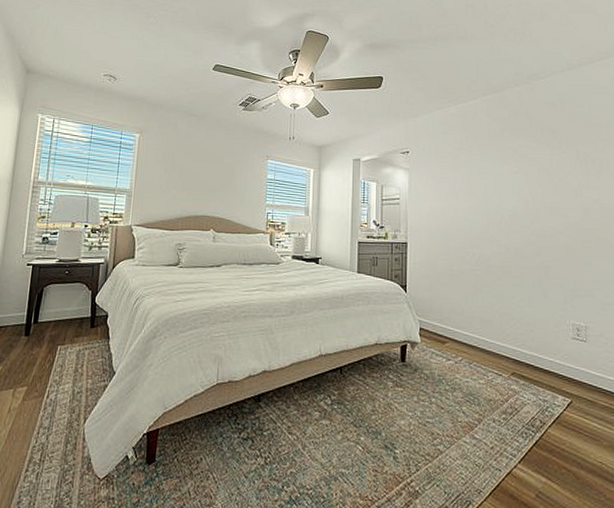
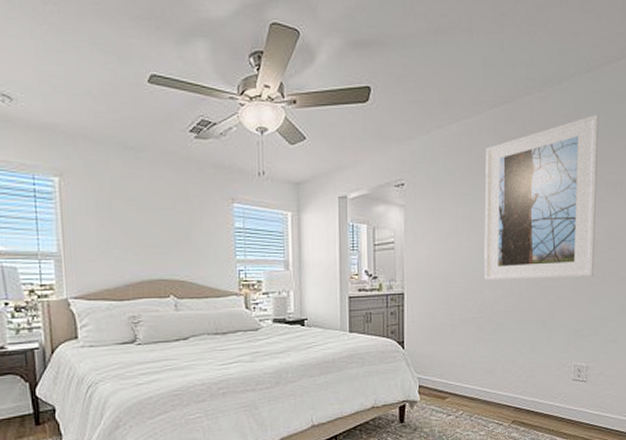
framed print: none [480,103,587,241] -> present [484,114,599,281]

